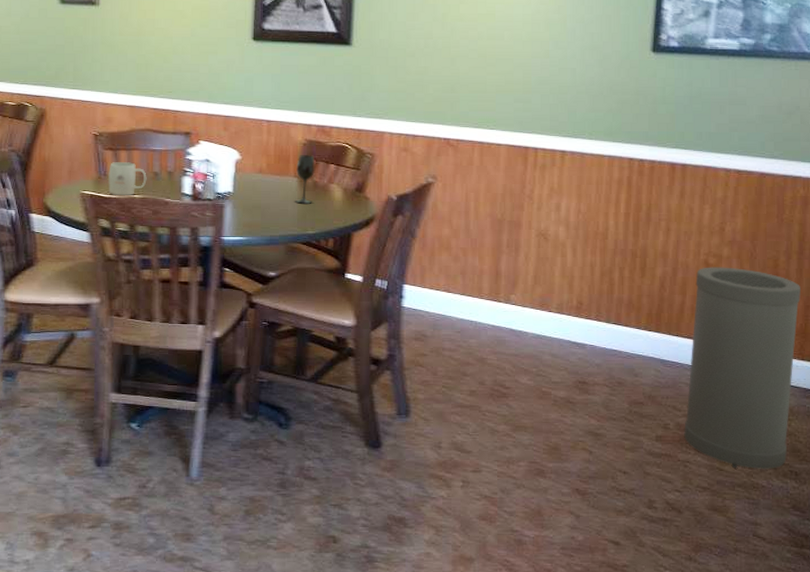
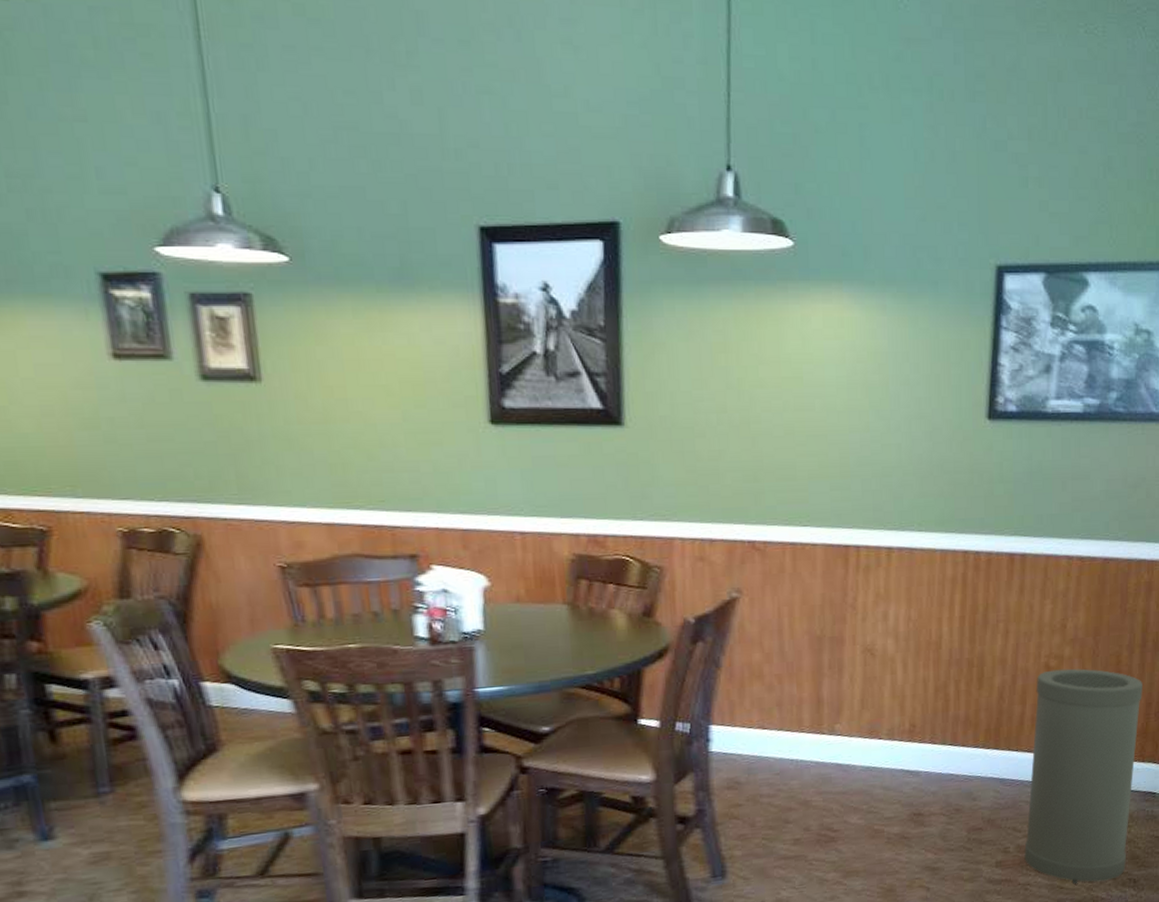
mug: present [107,162,147,196] -> none [307,601,364,648]
wine glass: present [295,155,316,204] -> none [564,574,590,638]

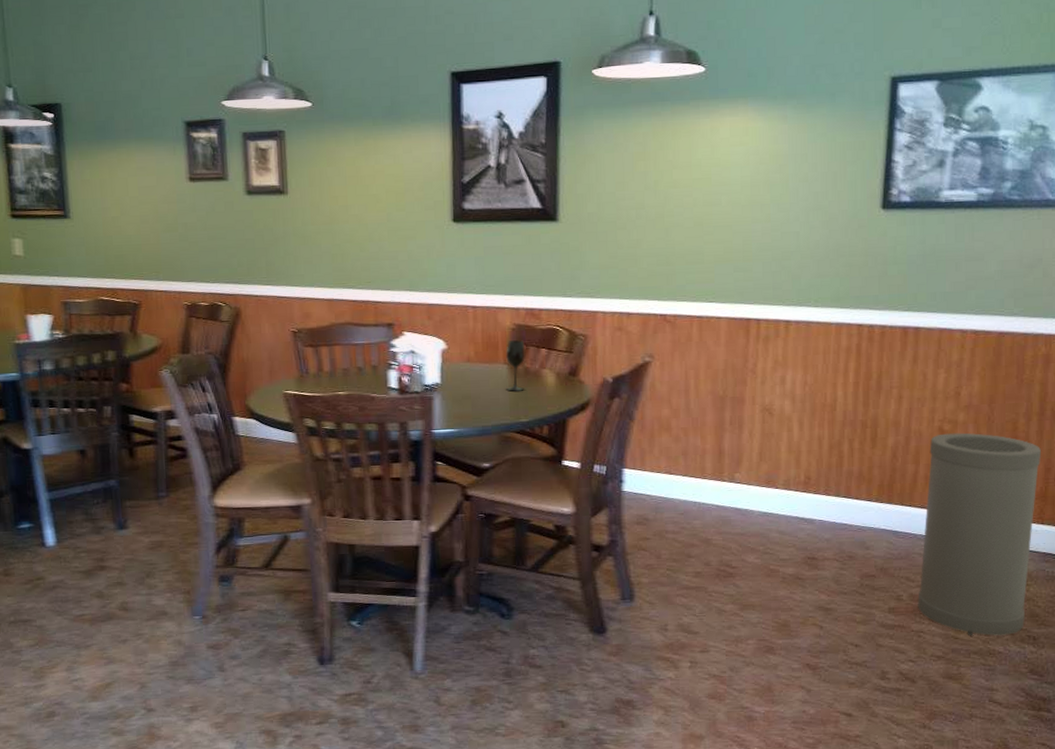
wine glass: none [564,574,590,638] -> present [506,340,526,391]

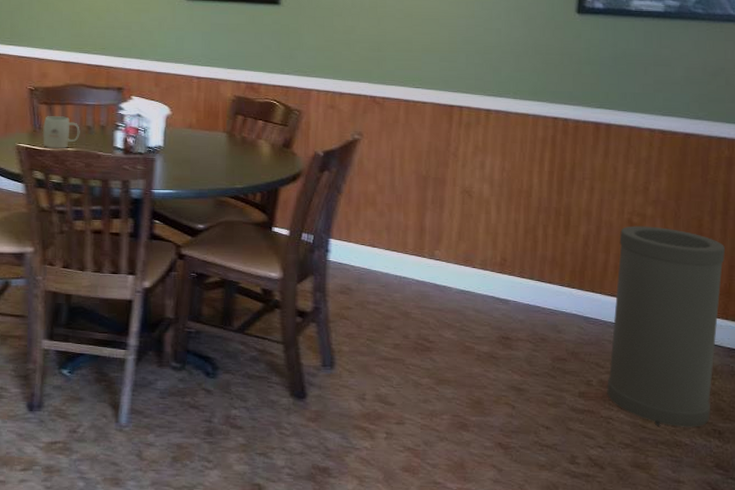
mug: none [310,358,351,394] -> present [42,116,80,149]
wine glass: present [506,340,526,391] -> none [224,111,244,159]

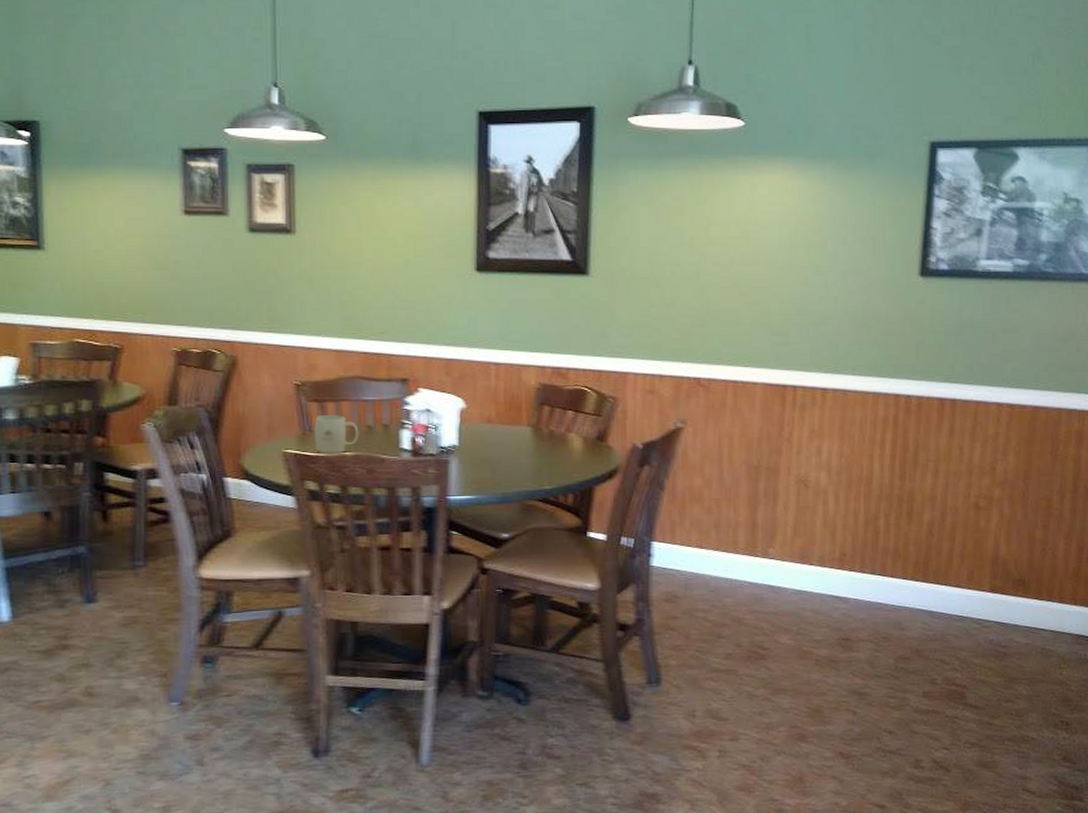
trash can: present [607,226,725,427] -> none [952,509,1074,721]

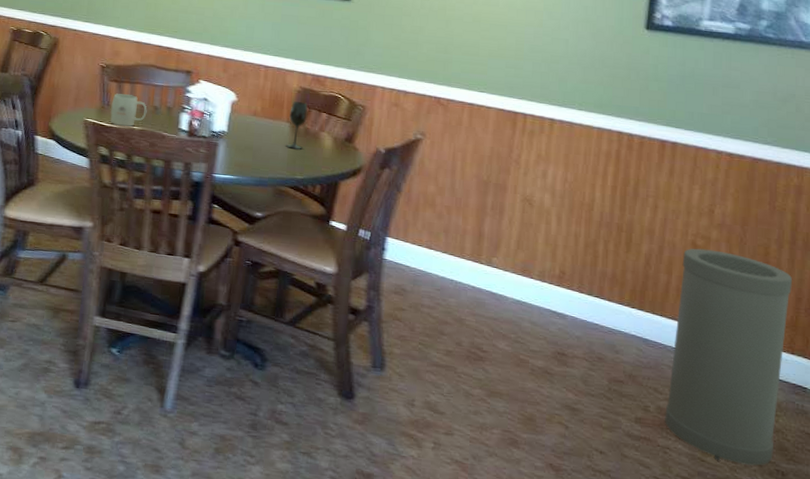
wine glass: none [529,401,551,456] -> present [286,101,308,149]
trash can: none [952,509,1074,721] -> present [665,248,792,466]

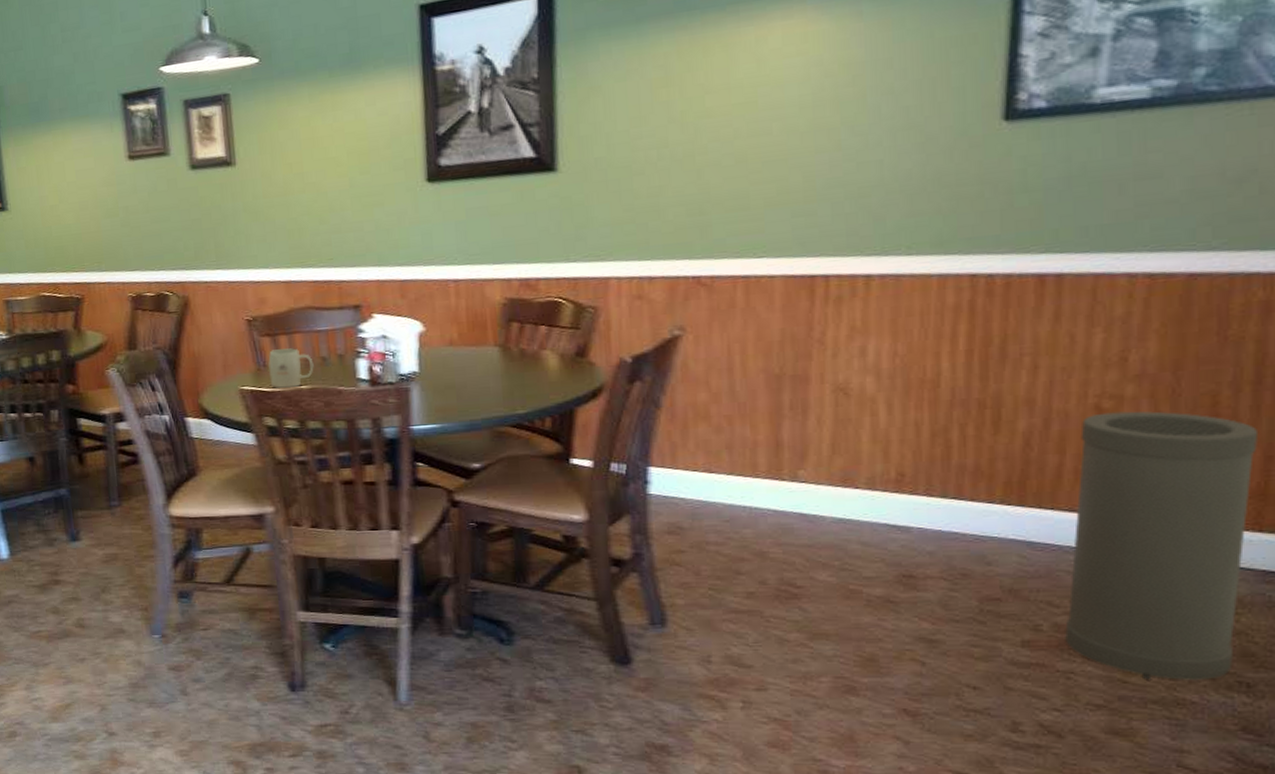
wine glass: present [286,101,308,149] -> none [496,317,522,378]

